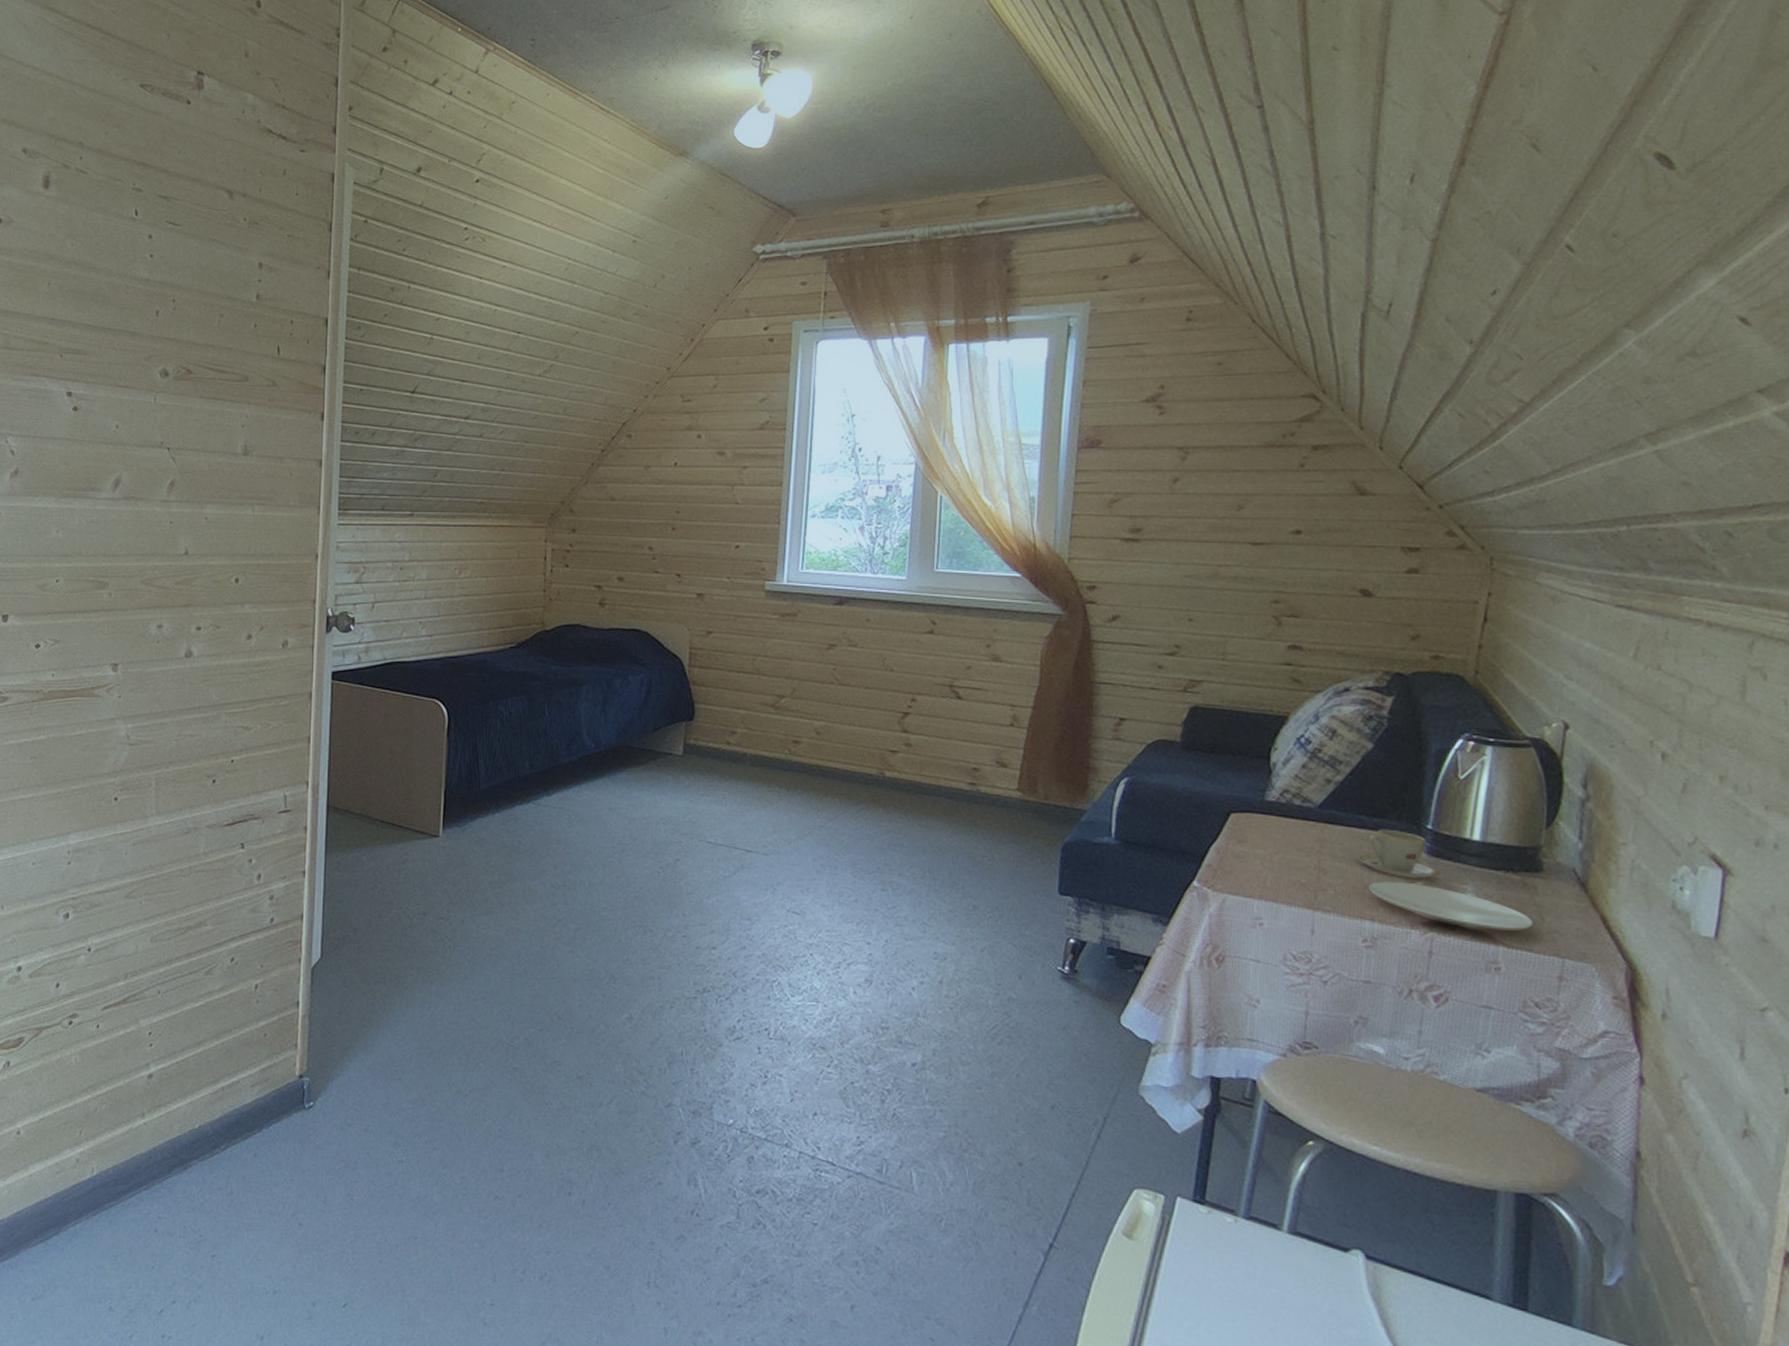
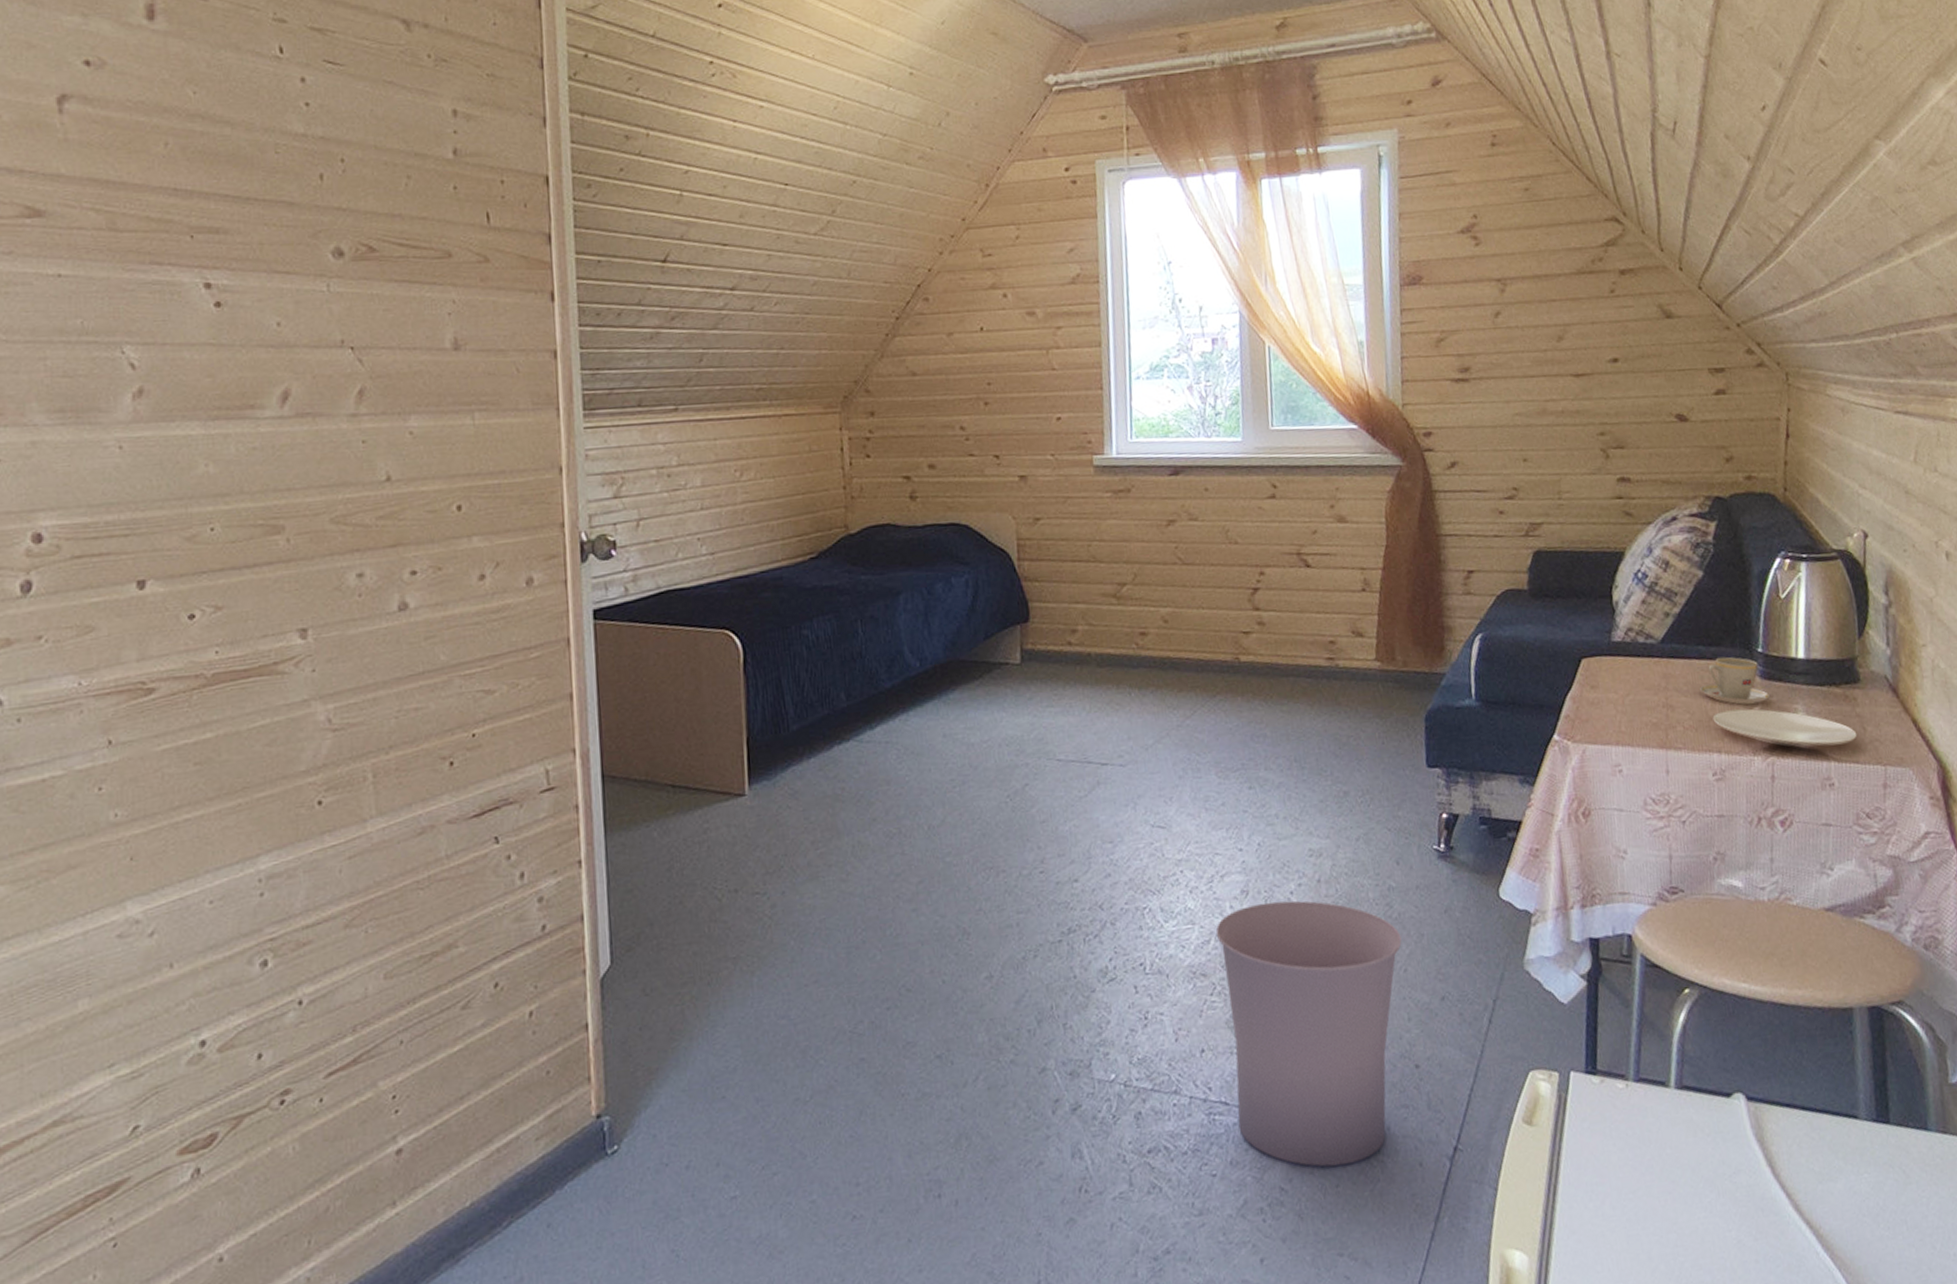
waste bin: none [838,993,1017,1239] -> present [1216,900,1402,1167]

